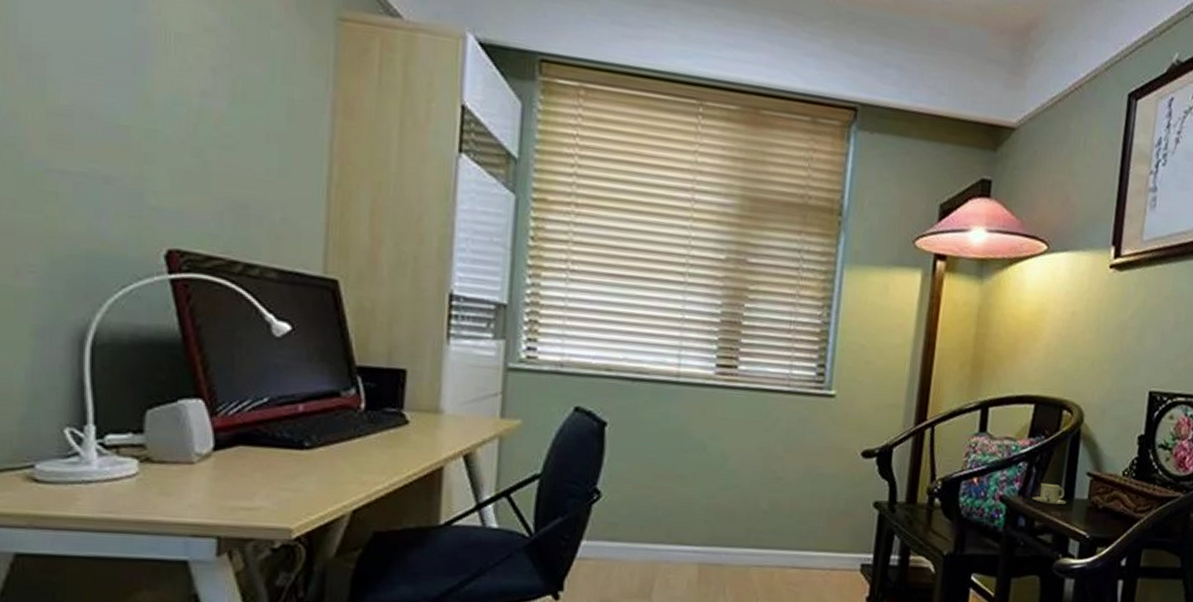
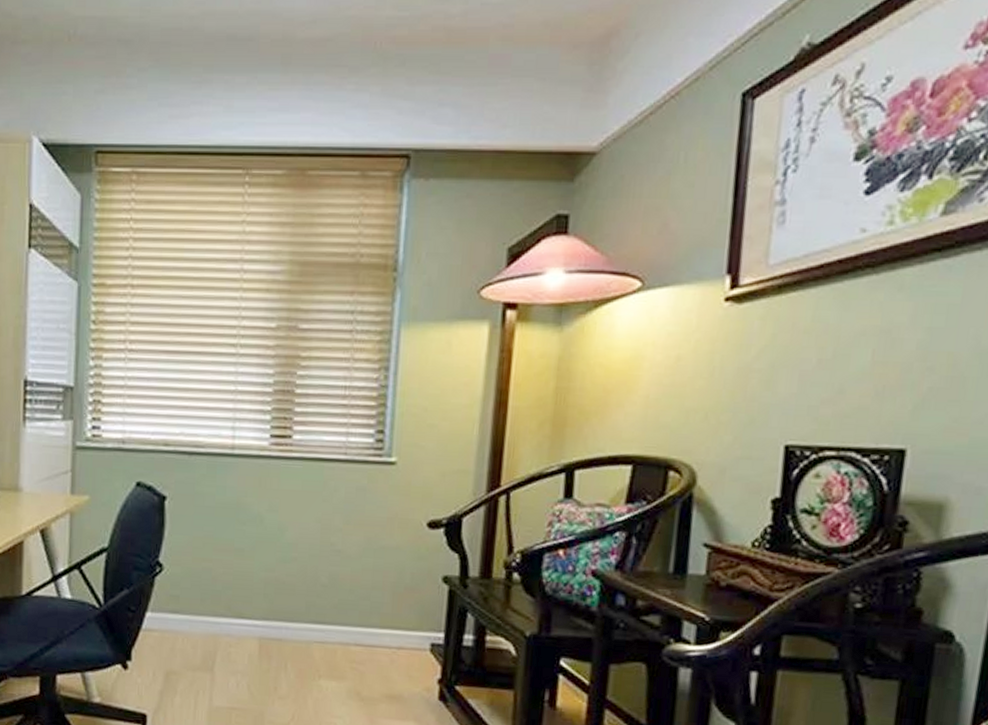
cup and saucer: present [1032,483,1067,506] -> none [632,555,678,583]

